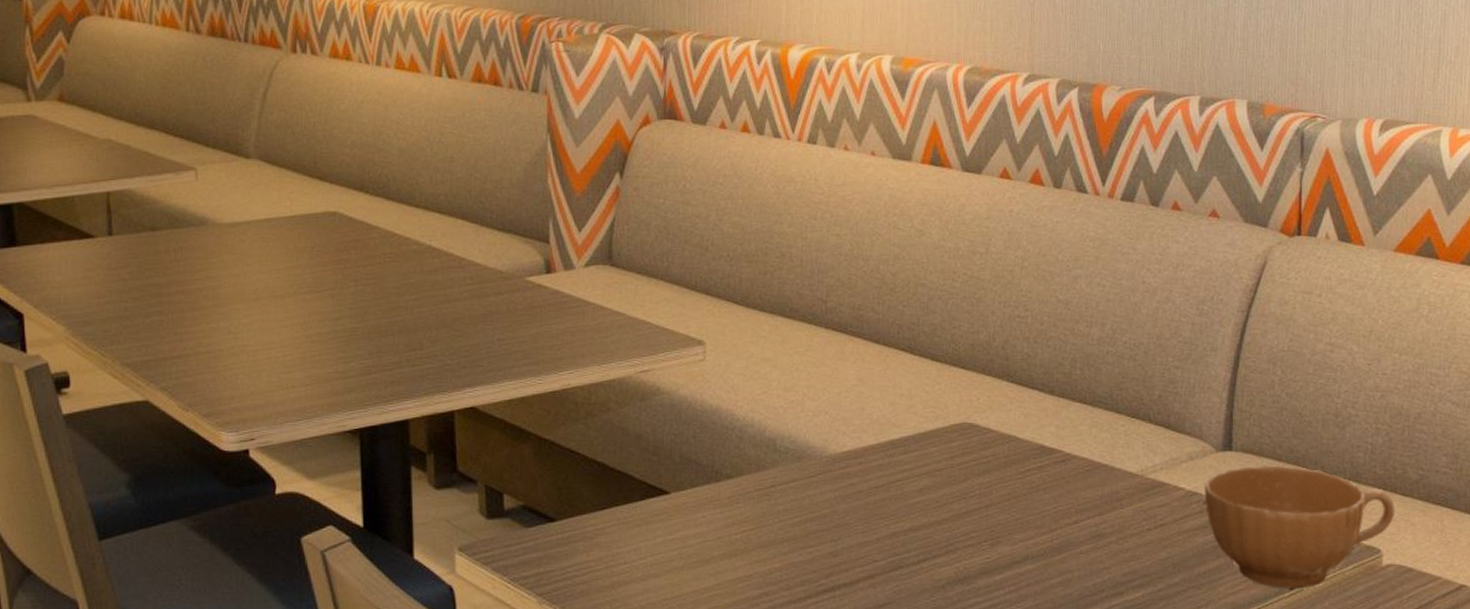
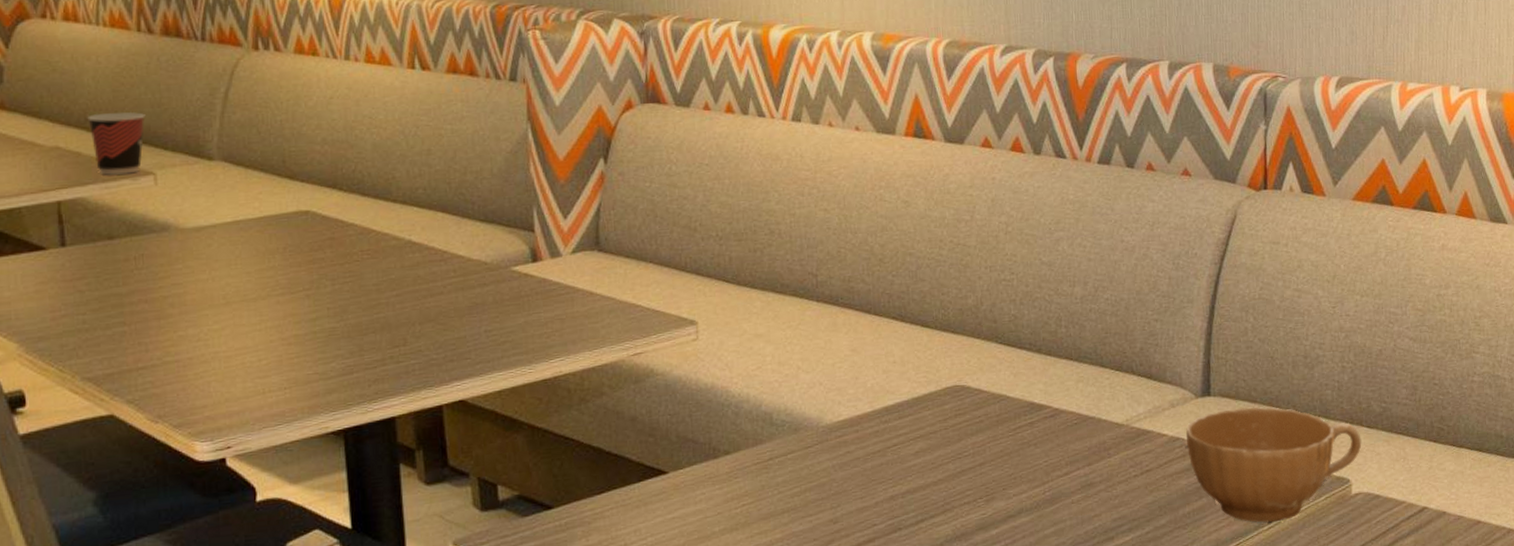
cup: none [137,108,190,169] -> present [87,111,146,175]

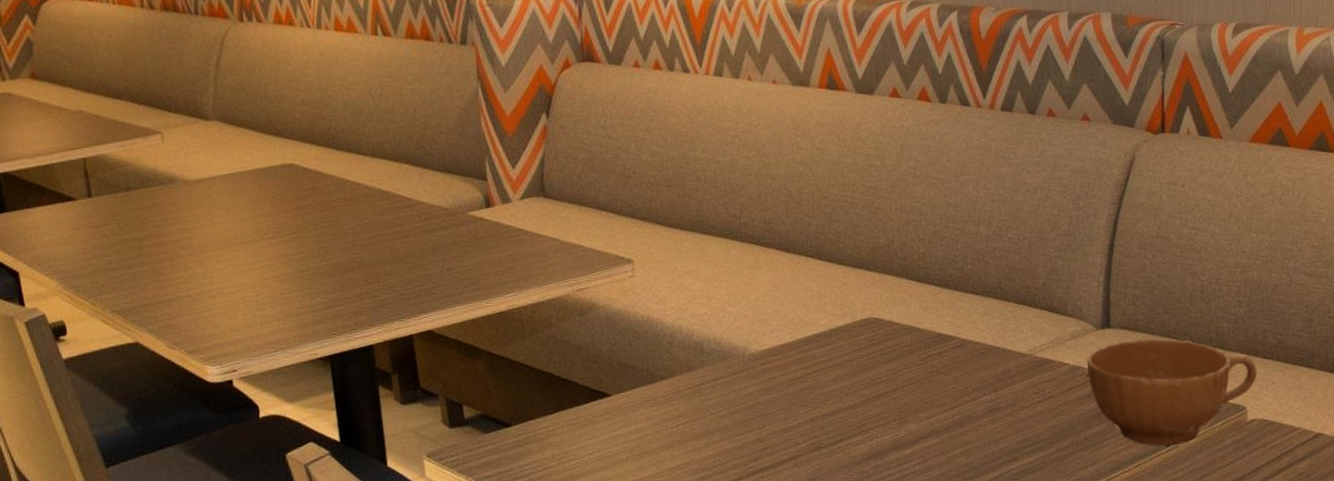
cup: present [87,111,146,175] -> none [104,78,152,135]

